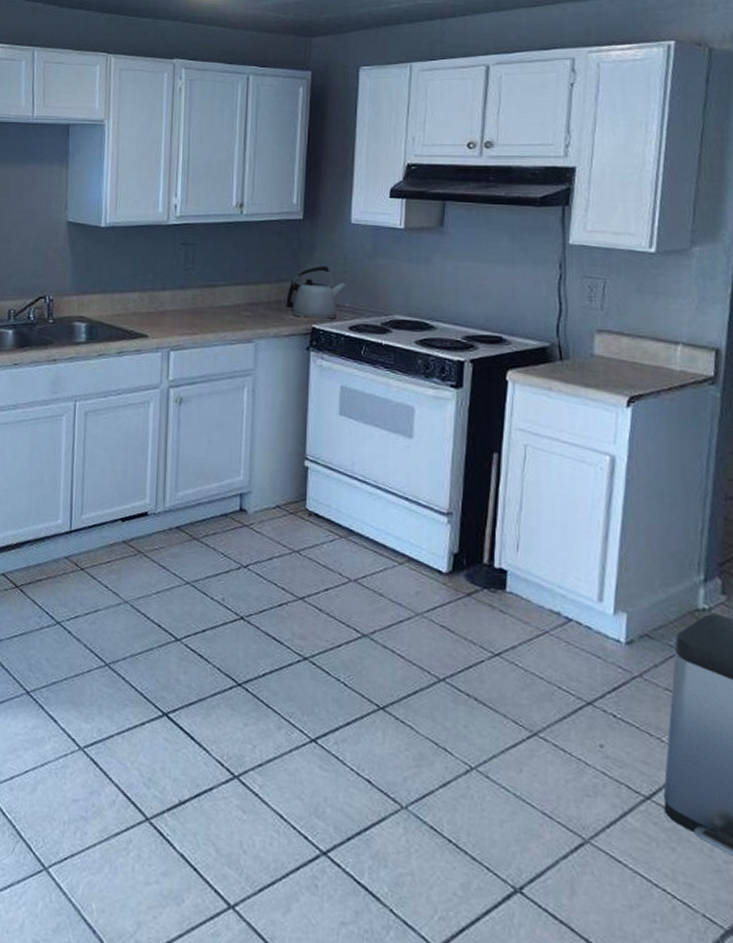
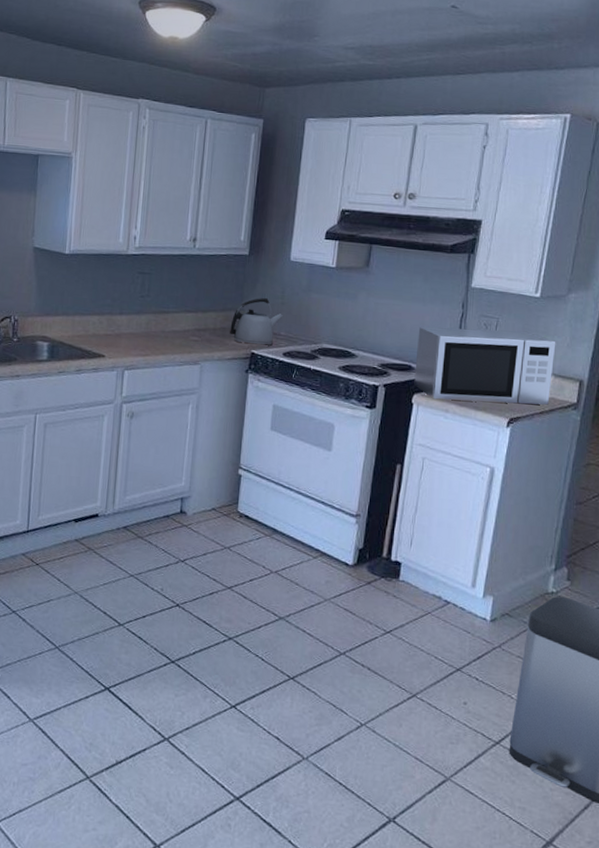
microwave: none [507,291,681,380] -> present [414,326,556,405]

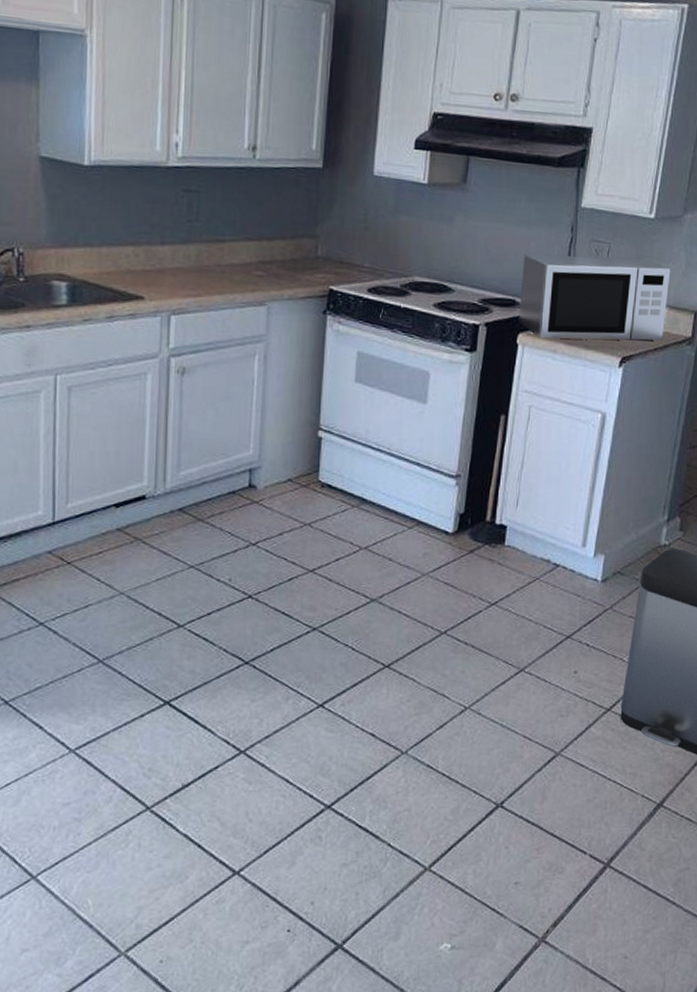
kettle: present [230,297,283,346] -> none [302,221,366,280]

